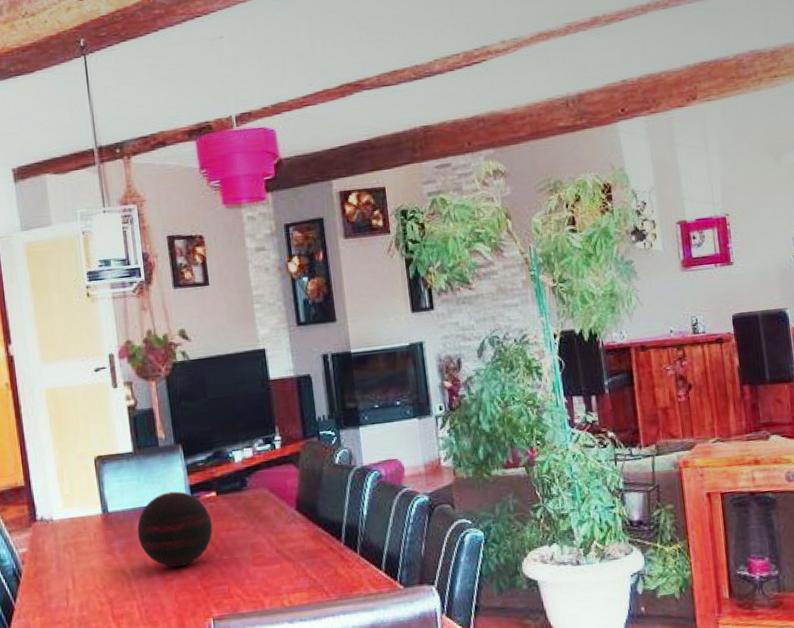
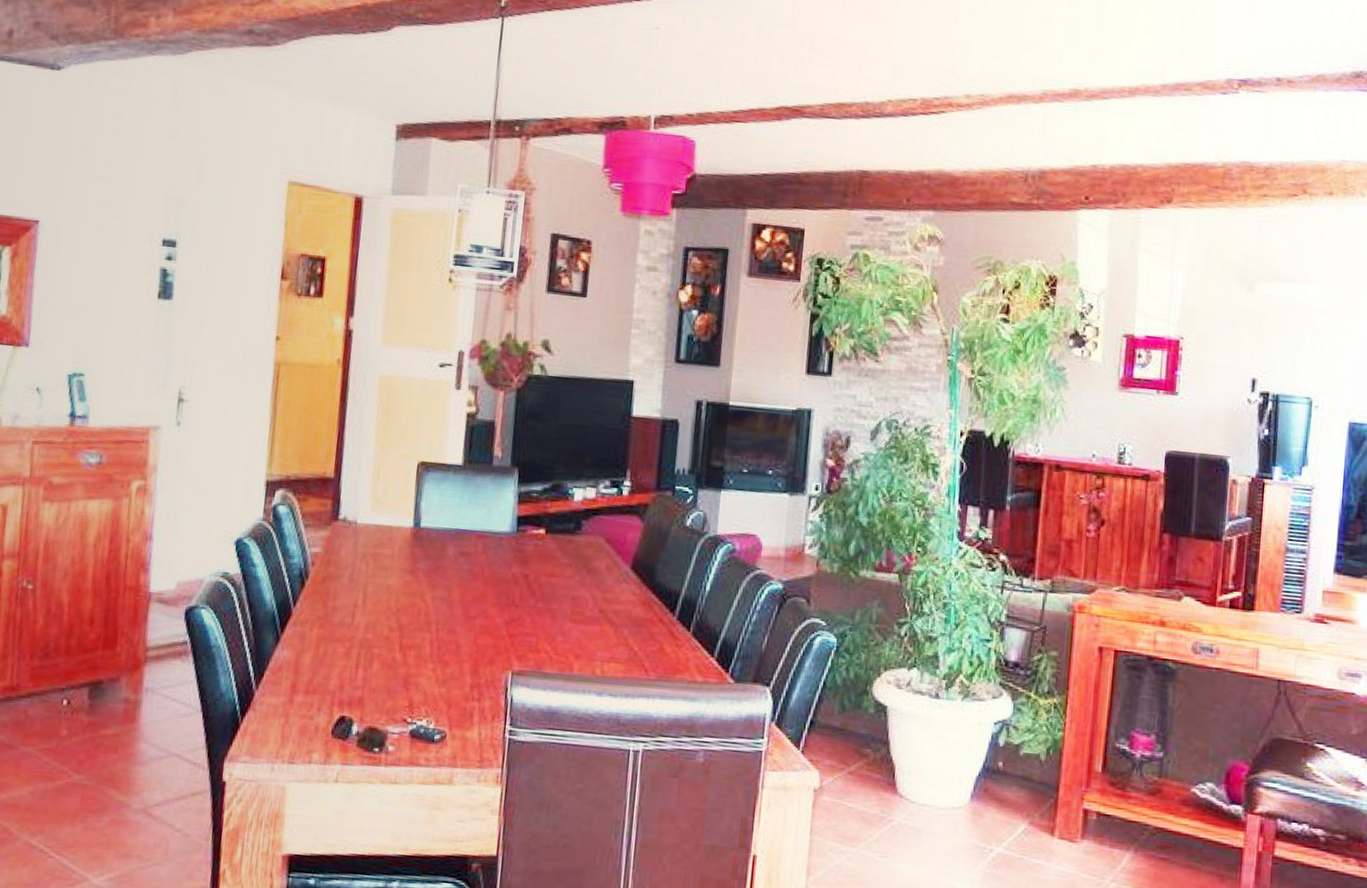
decorative orb: present [137,491,213,567] -> none [447,518,534,606]

